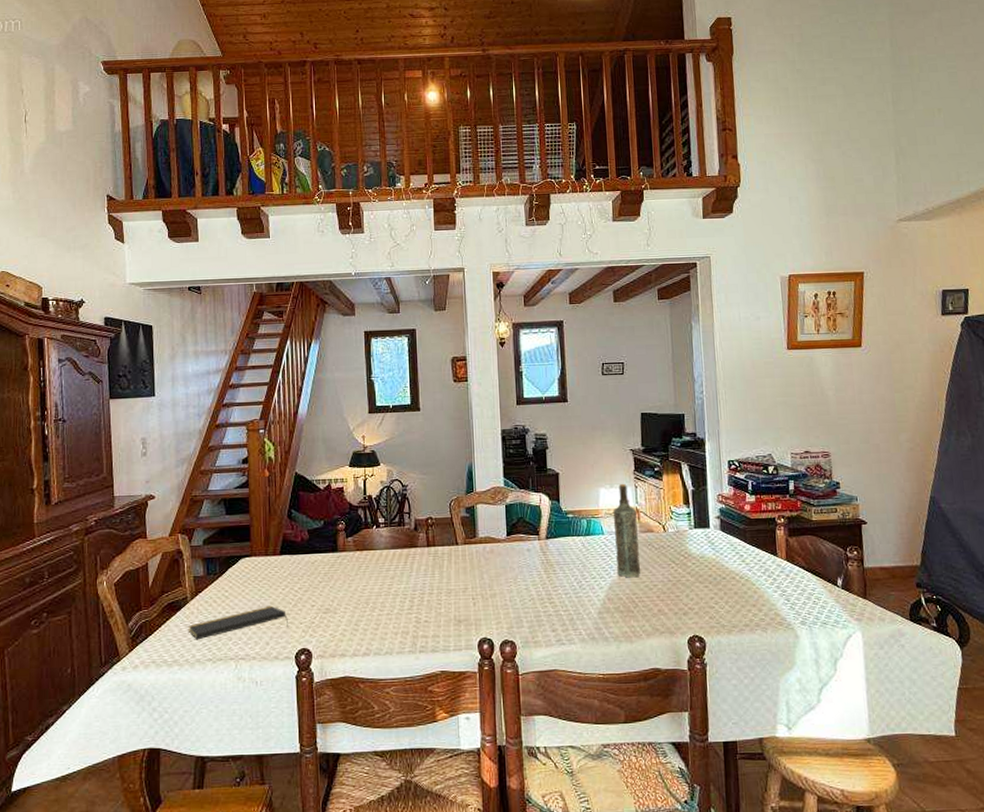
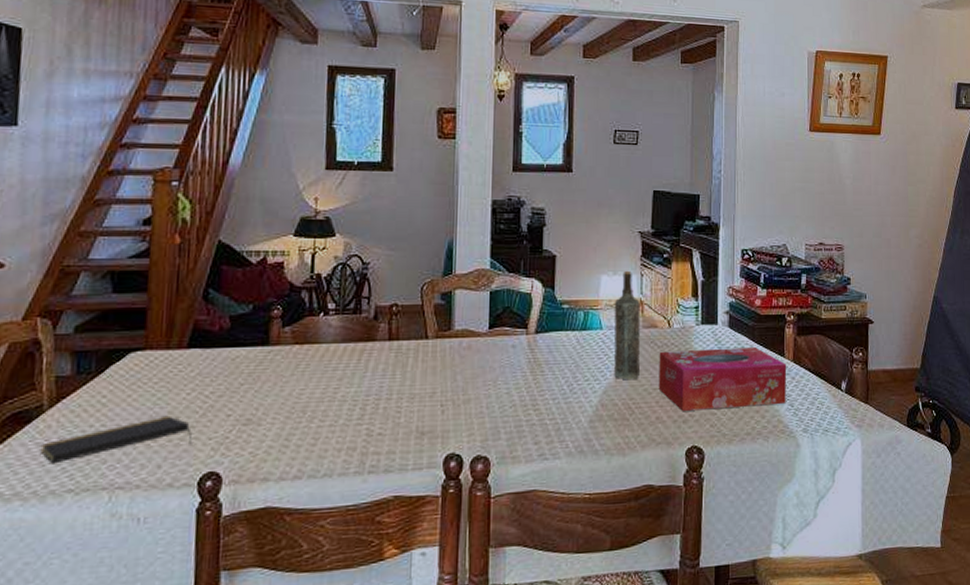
tissue box: none [656,548,782,604] -> present [658,347,787,411]

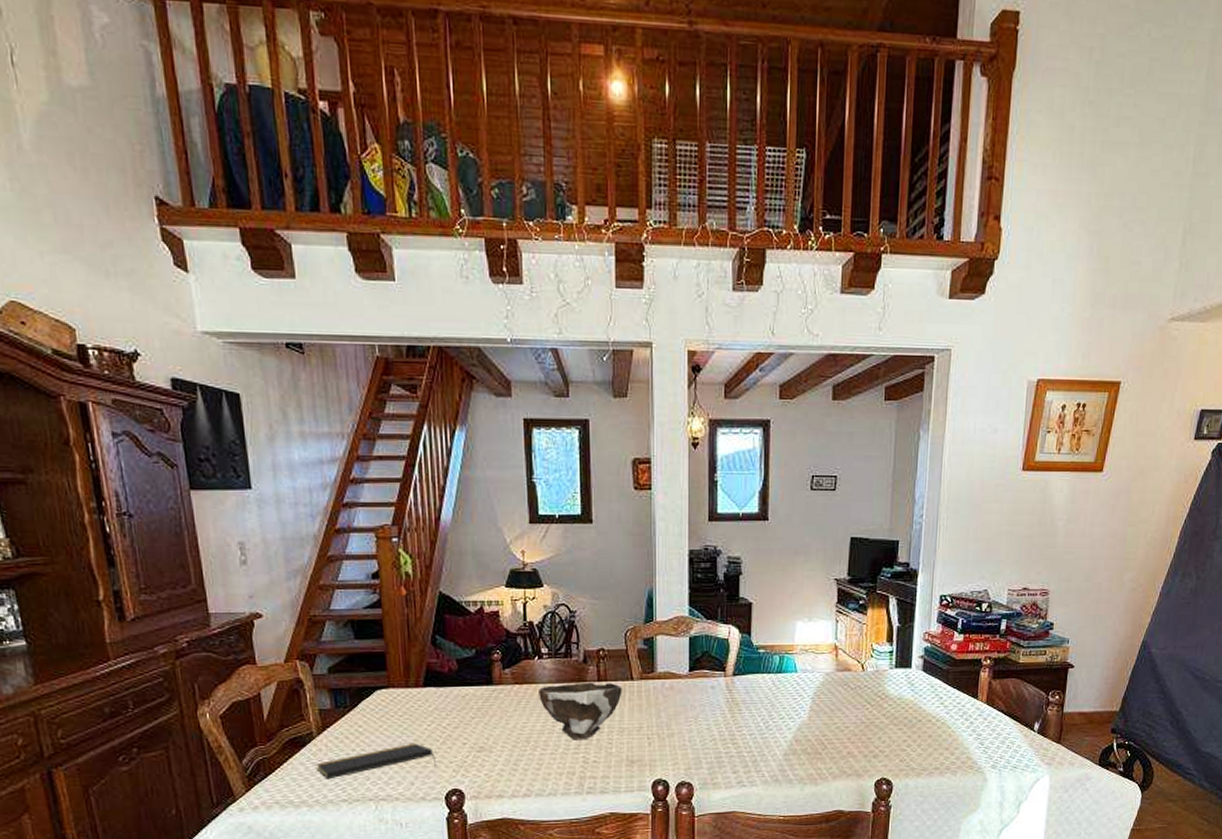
bowl: none [321,341,416,409] -> present [539,682,622,740]
bottle: present [614,270,640,379] -> none [808,616,835,718]
tissue box: present [658,347,787,411] -> none [850,690,980,747]

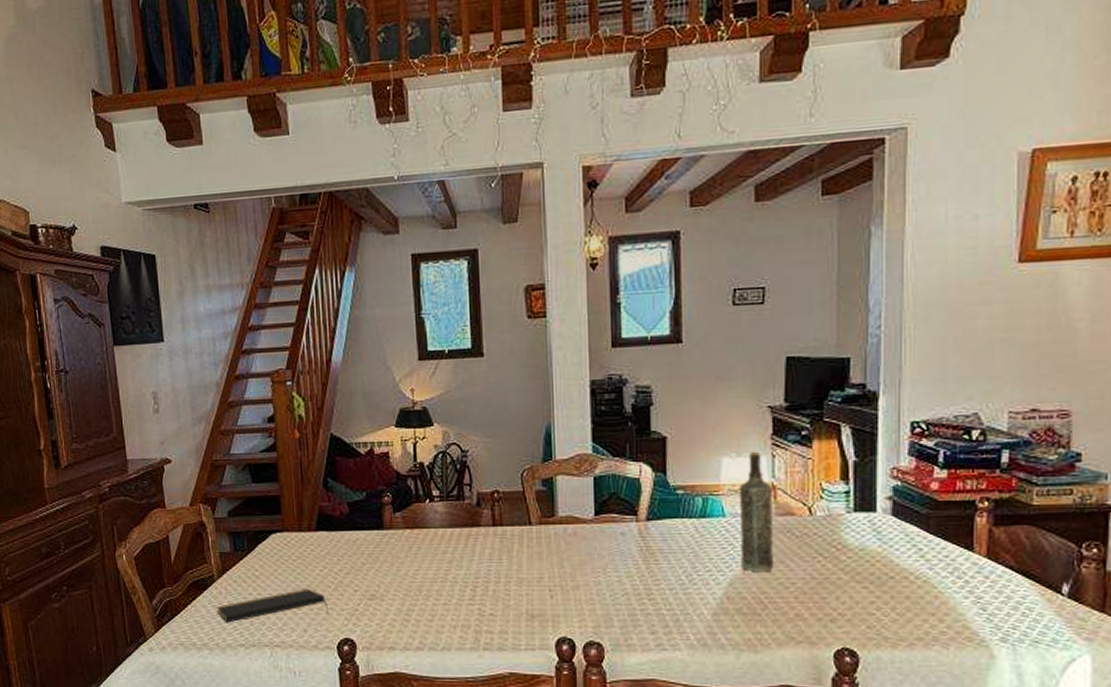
bowl: present [539,682,622,740] -> none [430,527,520,591]
bottle: none [808,616,835,718] -> present [739,451,773,571]

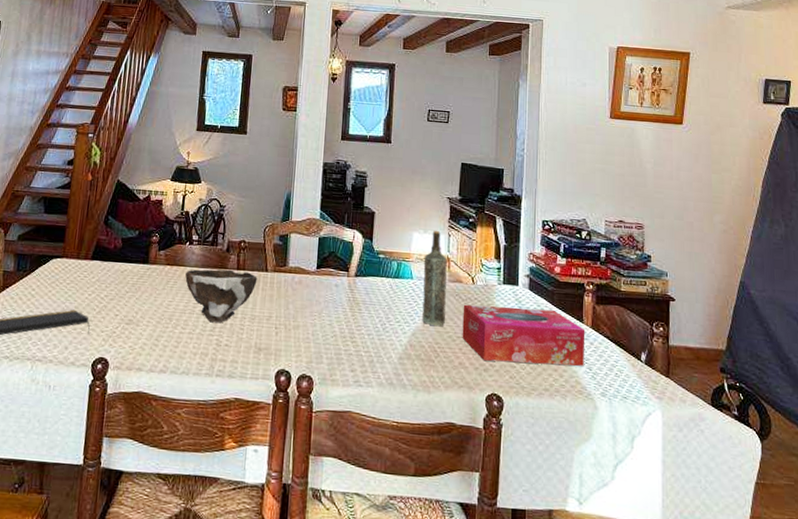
bowl: none [430,527,520,591] -> present [185,269,258,324]
tissue box: none [797,539,977,609] -> present [462,304,586,366]

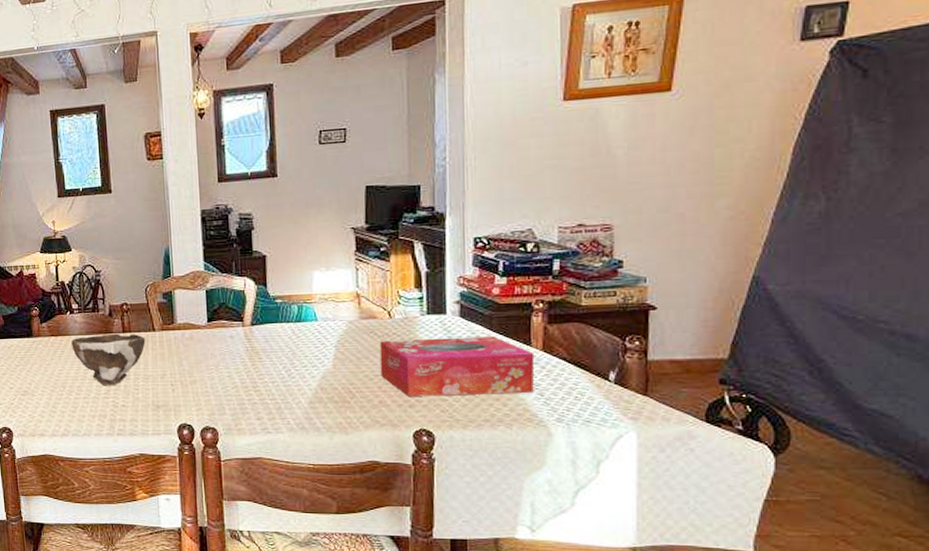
bottle: present [422,230,447,326] -> none [328,265,359,366]

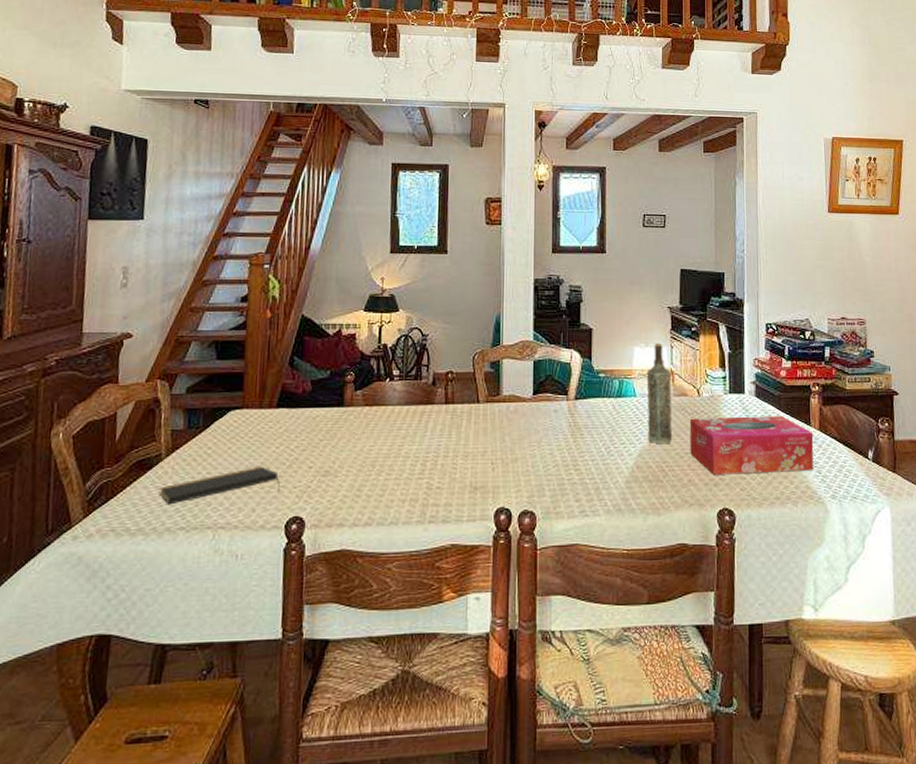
bowl: present [71,333,146,386] -> none [387,404,469,465]
bottle: none [328,265,359,366] -> present [646,342,672,443]

